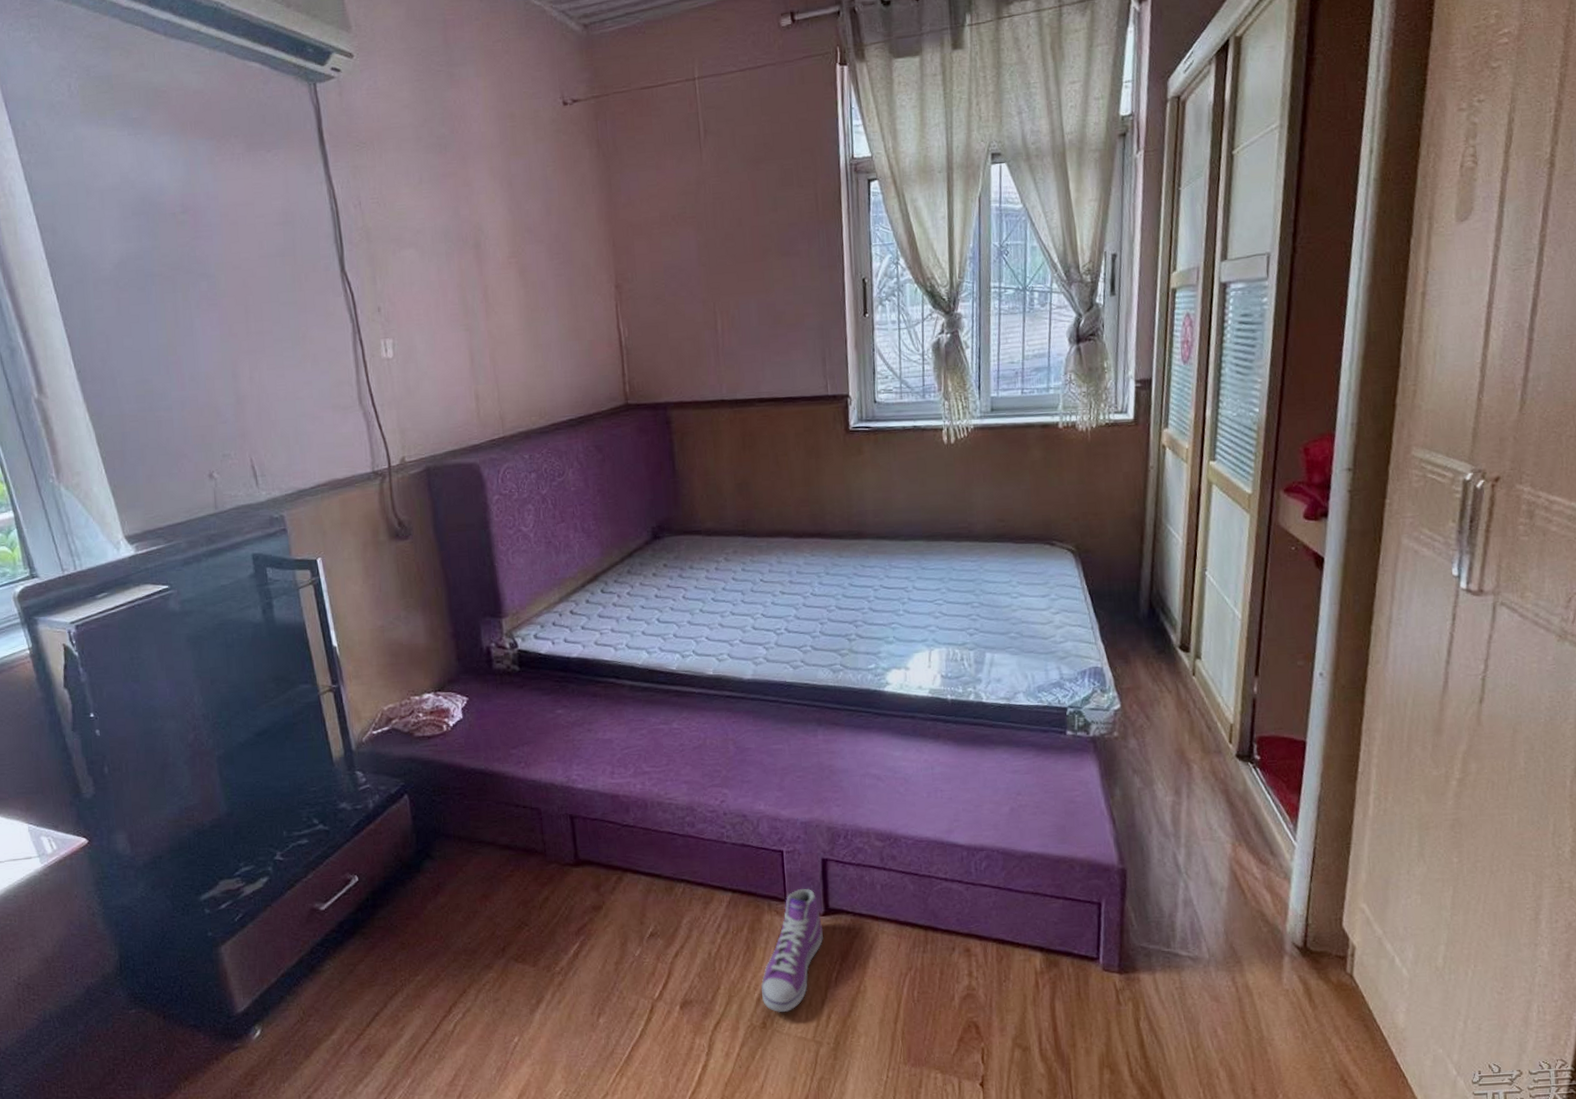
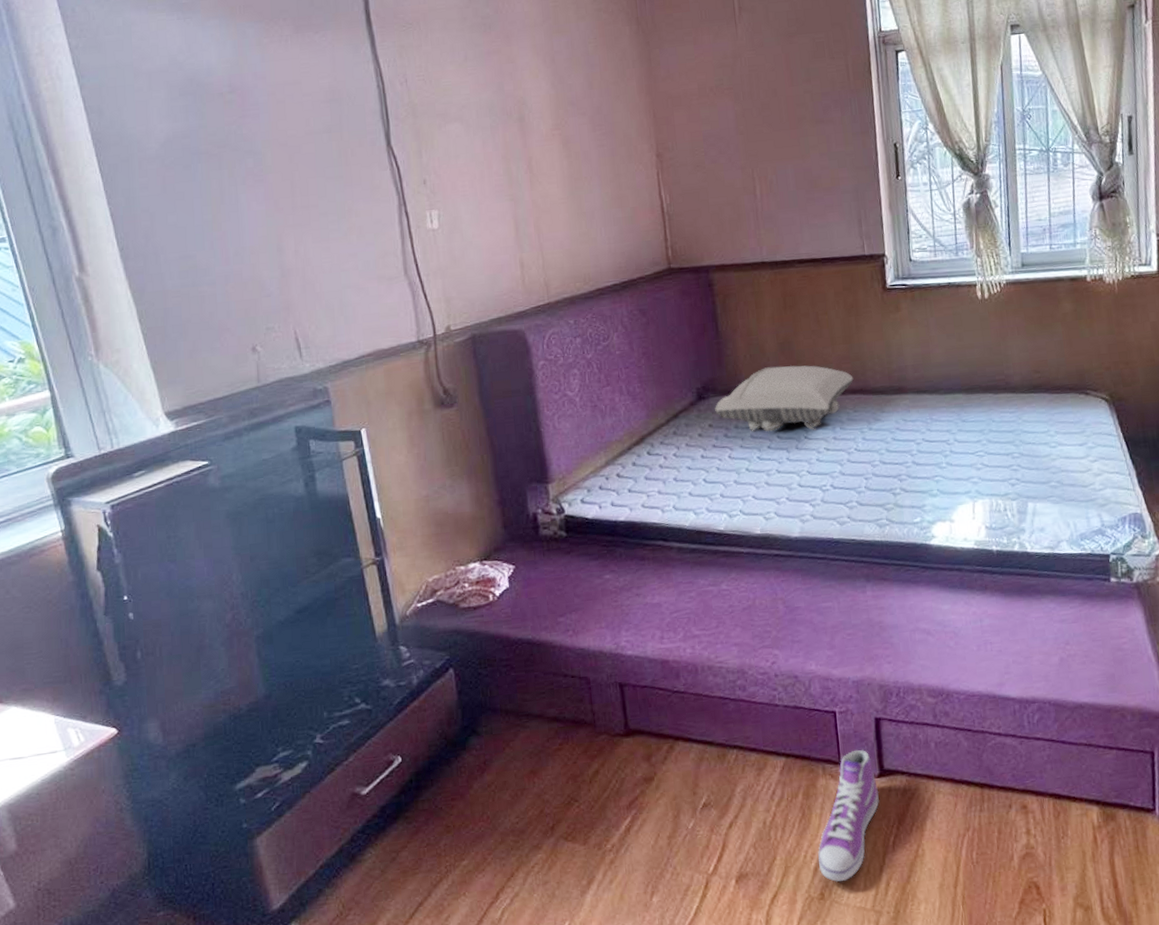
pillow: none [670,507,812,574] -> present [715,365,854,433]

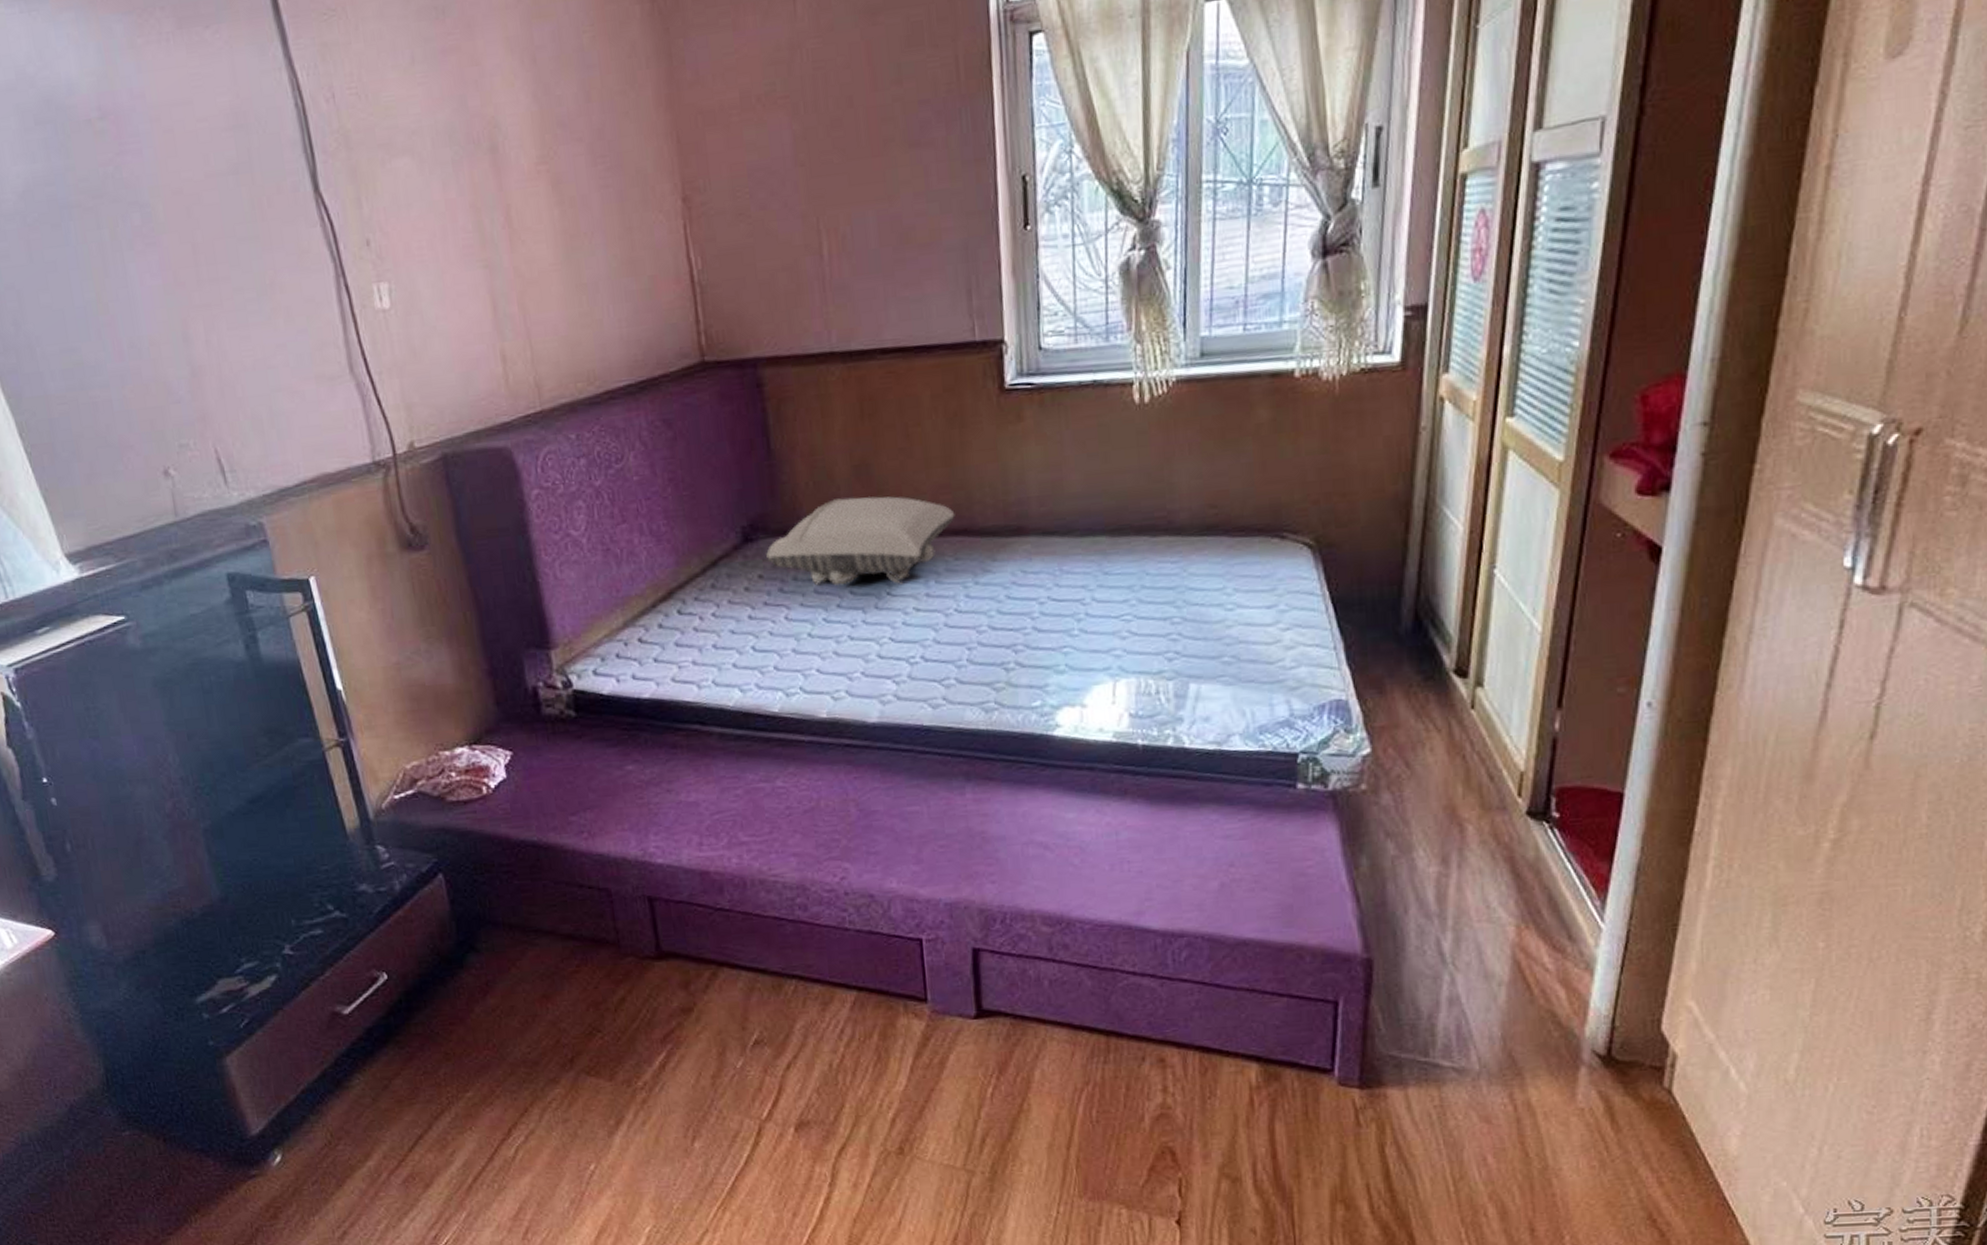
sneaker: present [818,749,879,883] -> none [896,985,976,1137]

